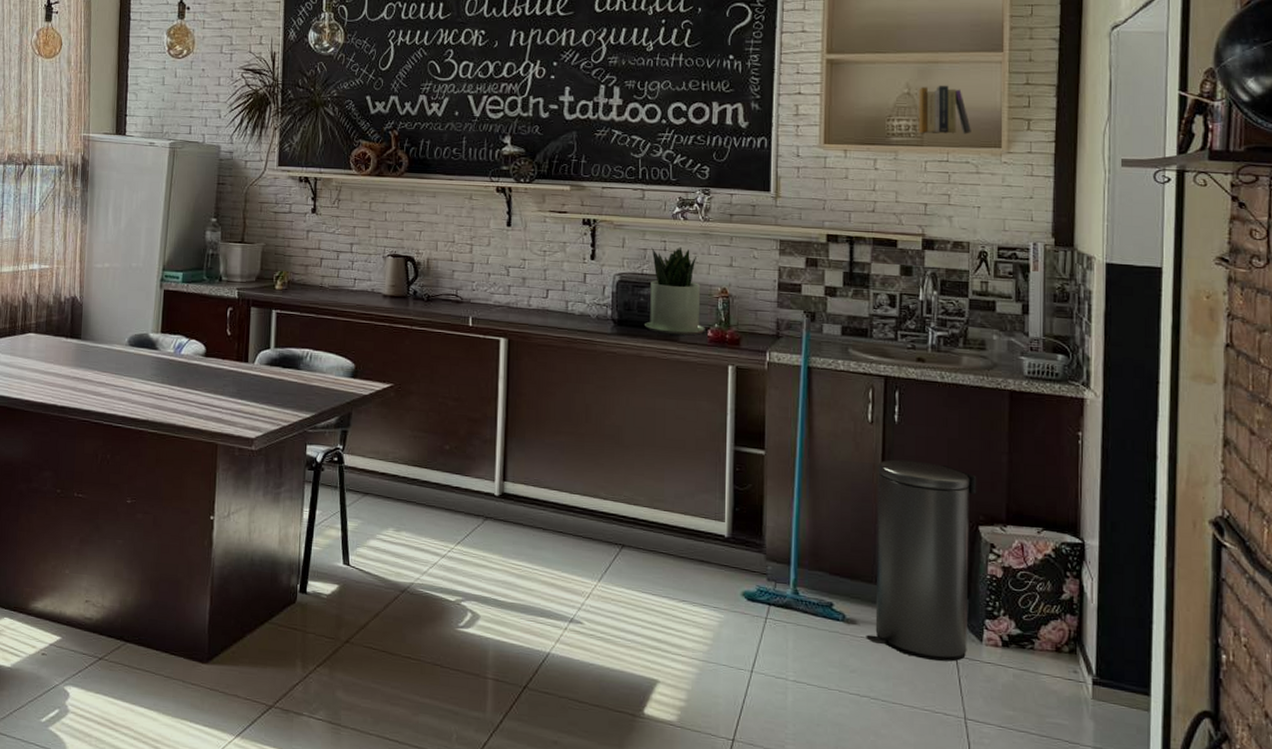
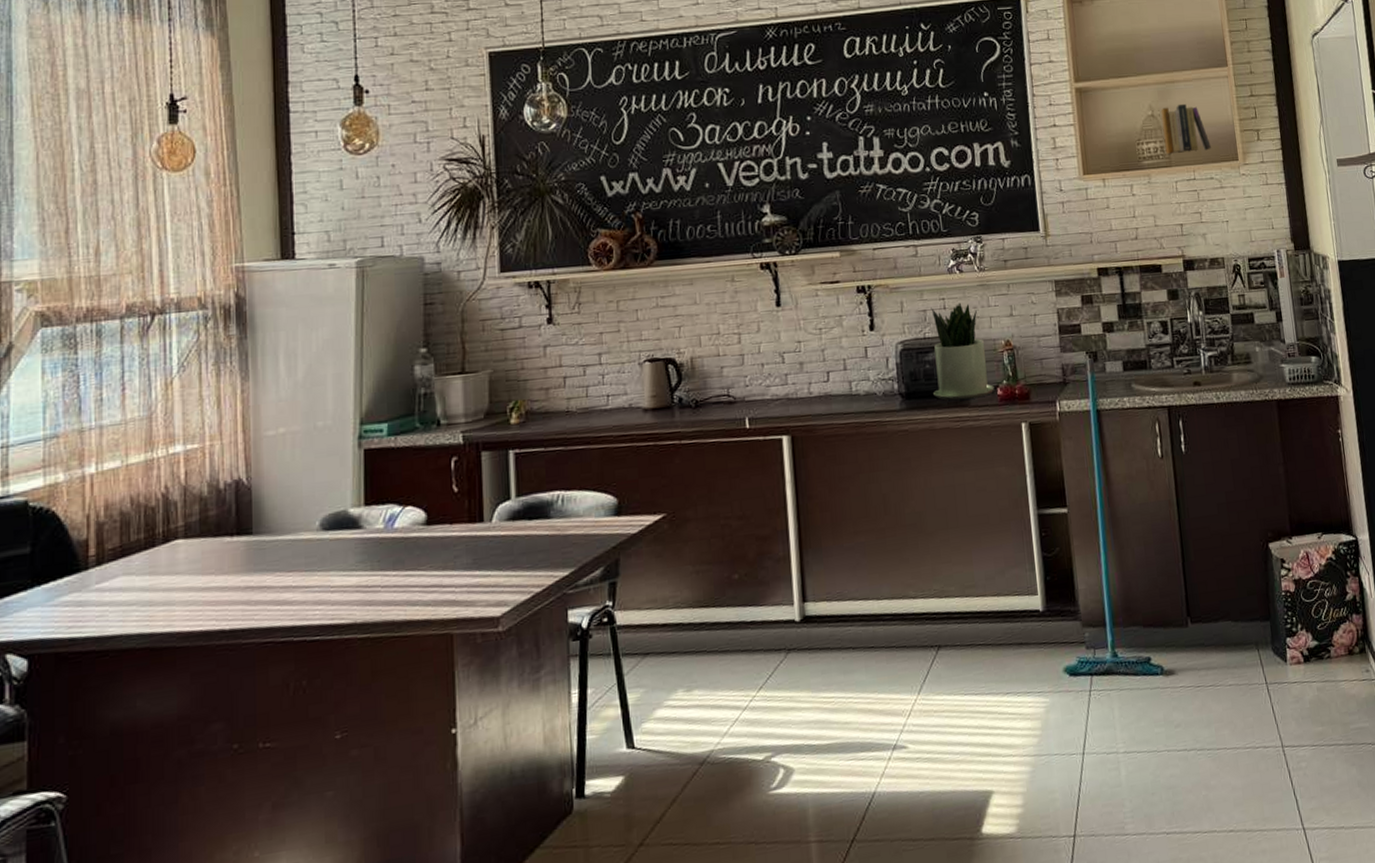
pedal bin: present [866,459,977,662] -> none [1173,487,1275,695]

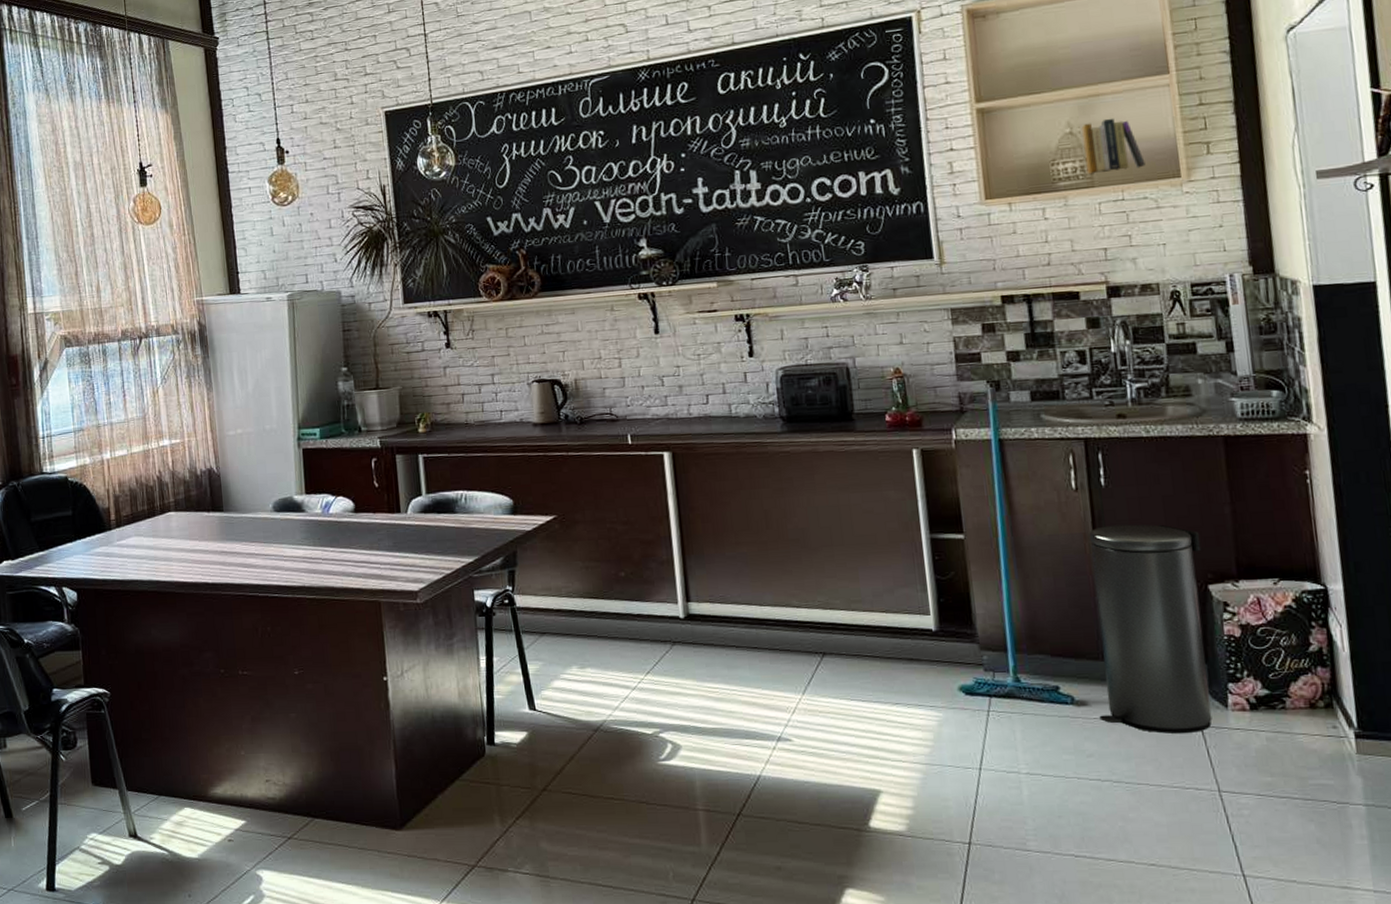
planter: present [931,302,995,401] -> none [813,330,882,426]
pedal bin: none [1173,487,1275,695] -> present [1089,524,1213,734]

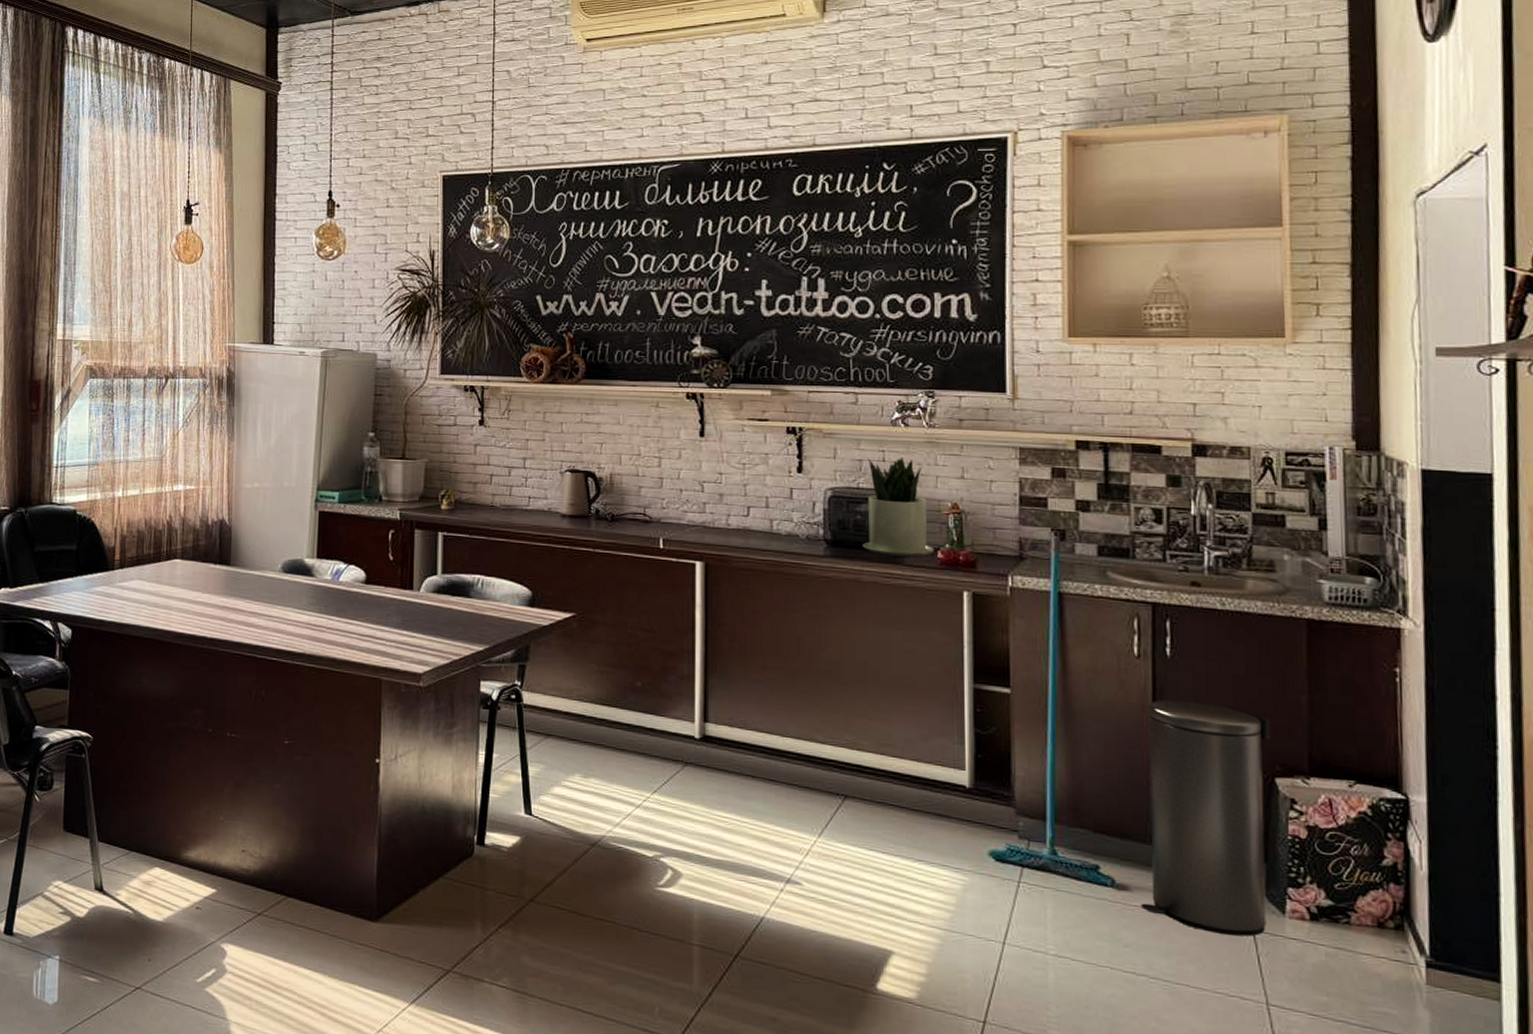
planter: none [813,330,882,426] -> present [863,457,934,558]
books: present [1081,118,1146,175] -> none [1180,266,1247,324]

